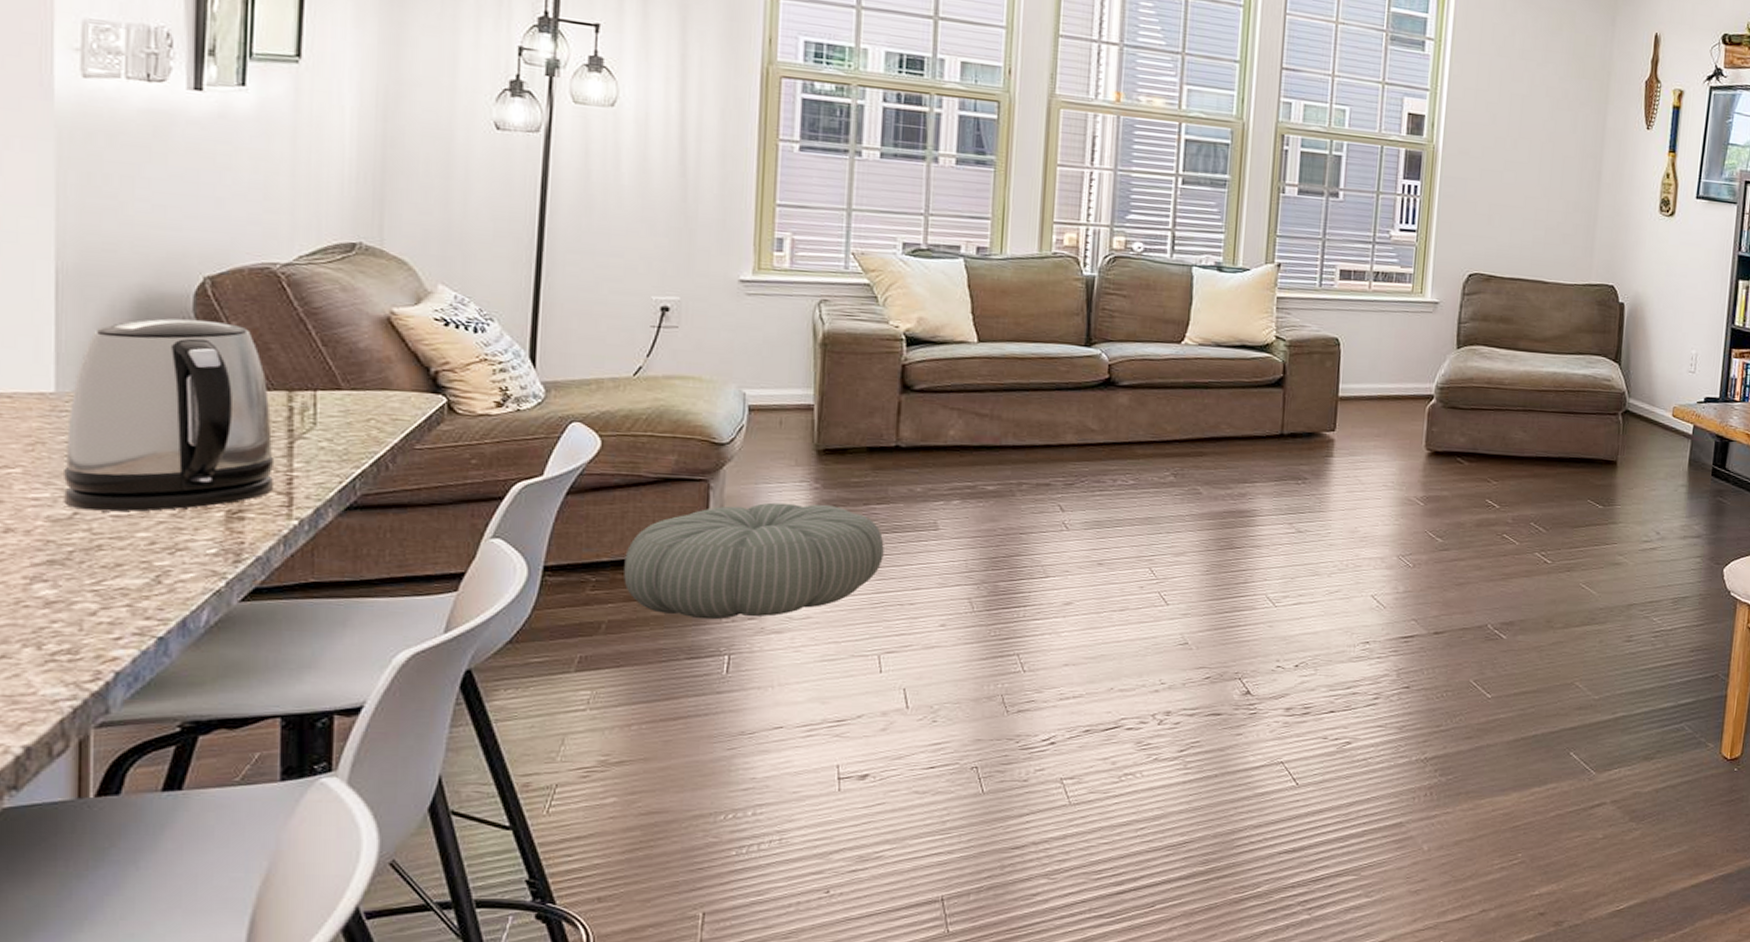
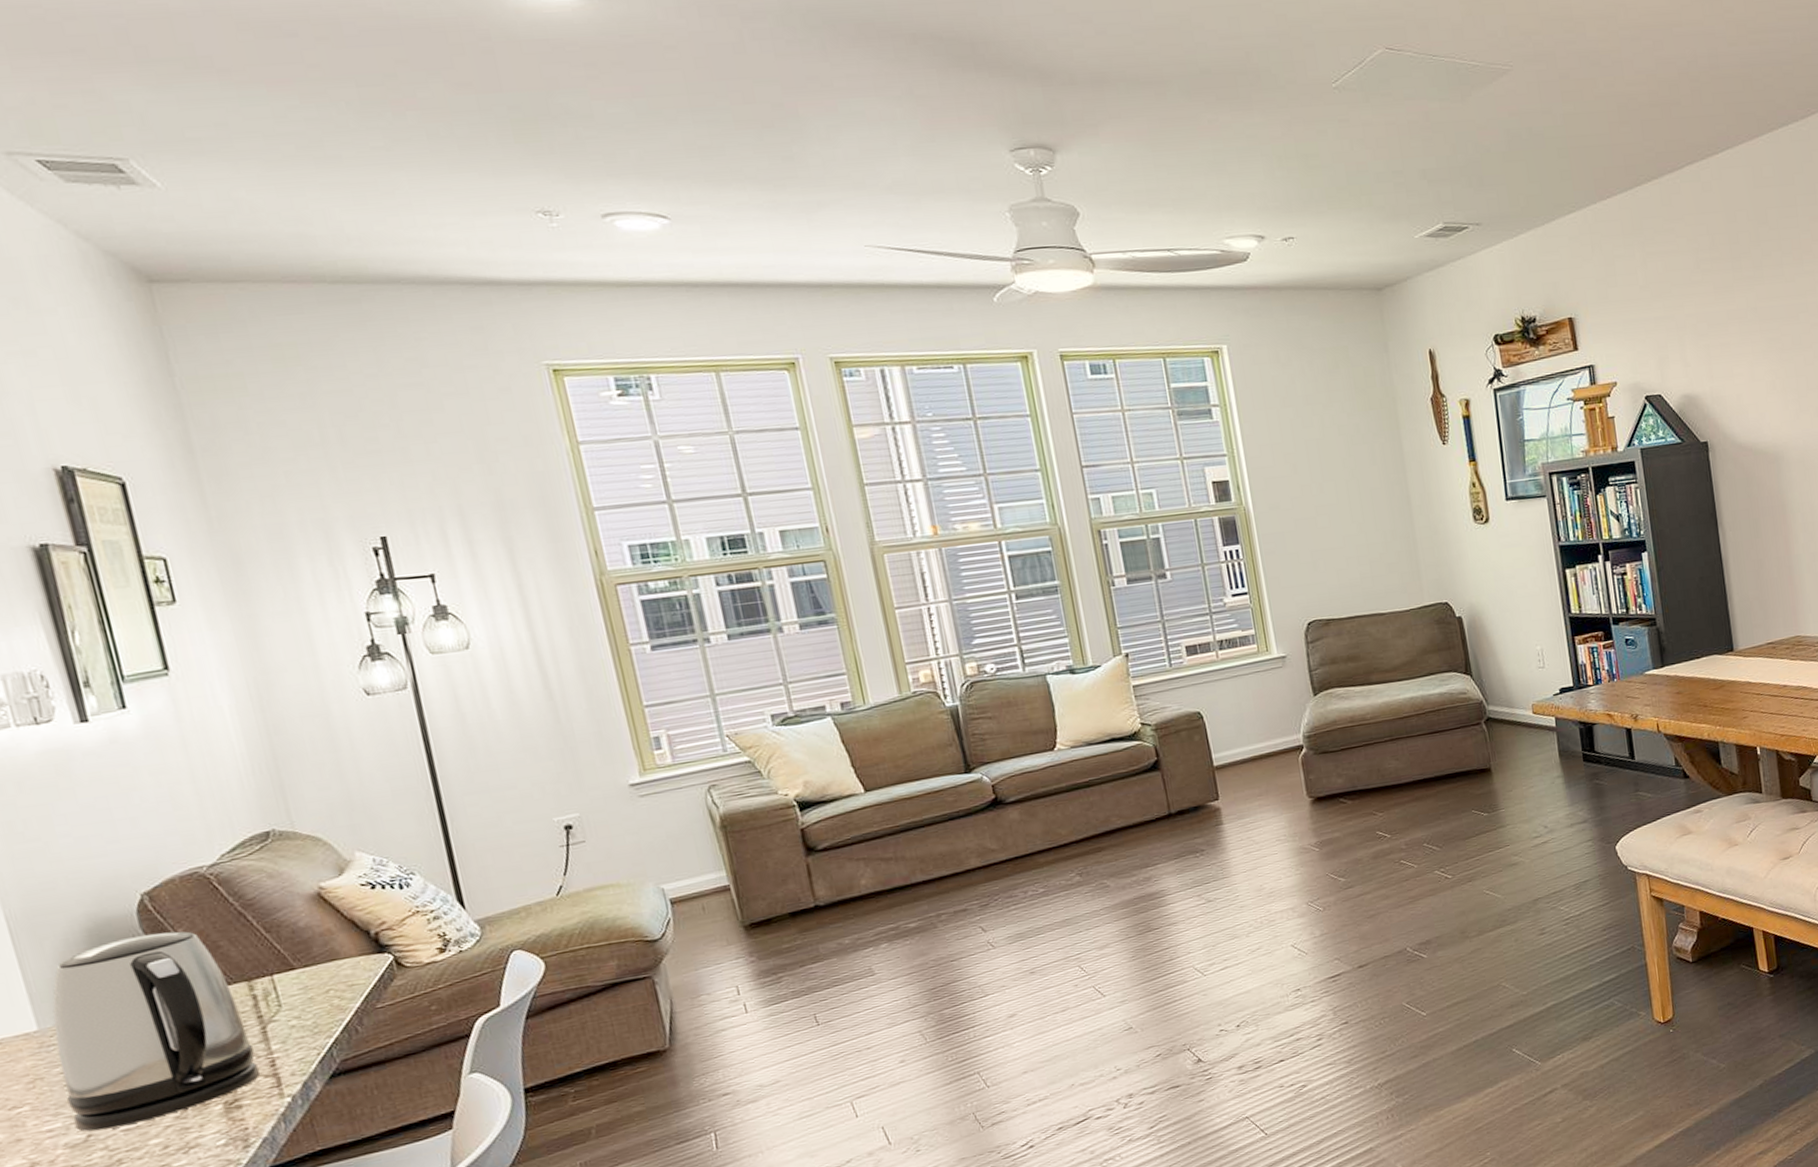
pouf: present [624,502,884,620] -> none [595,974,832,1108]

